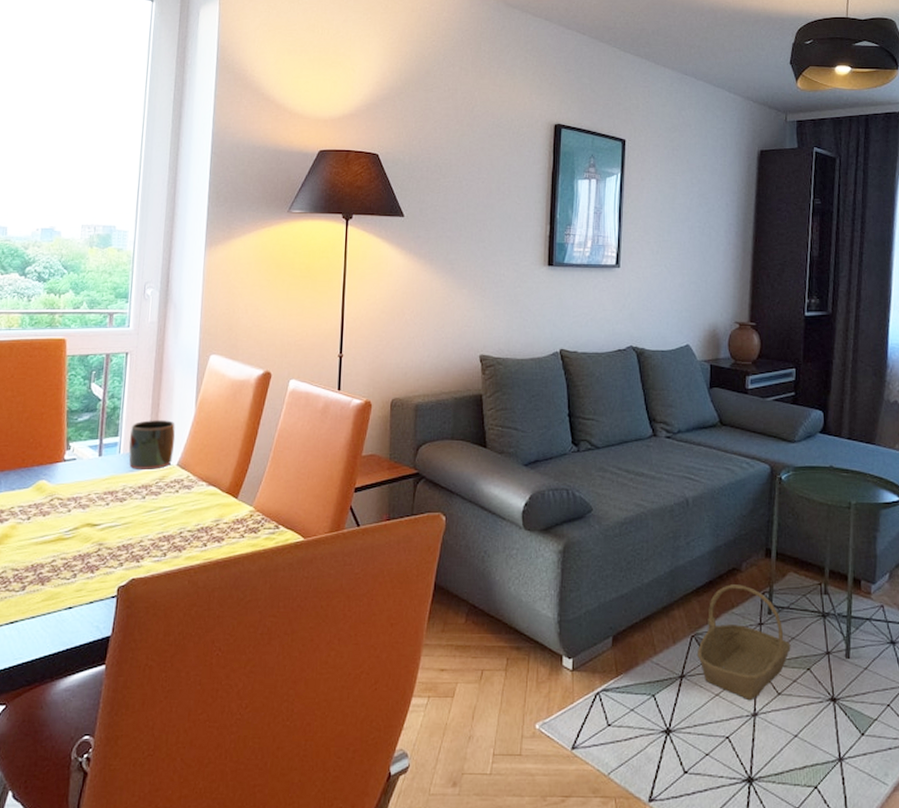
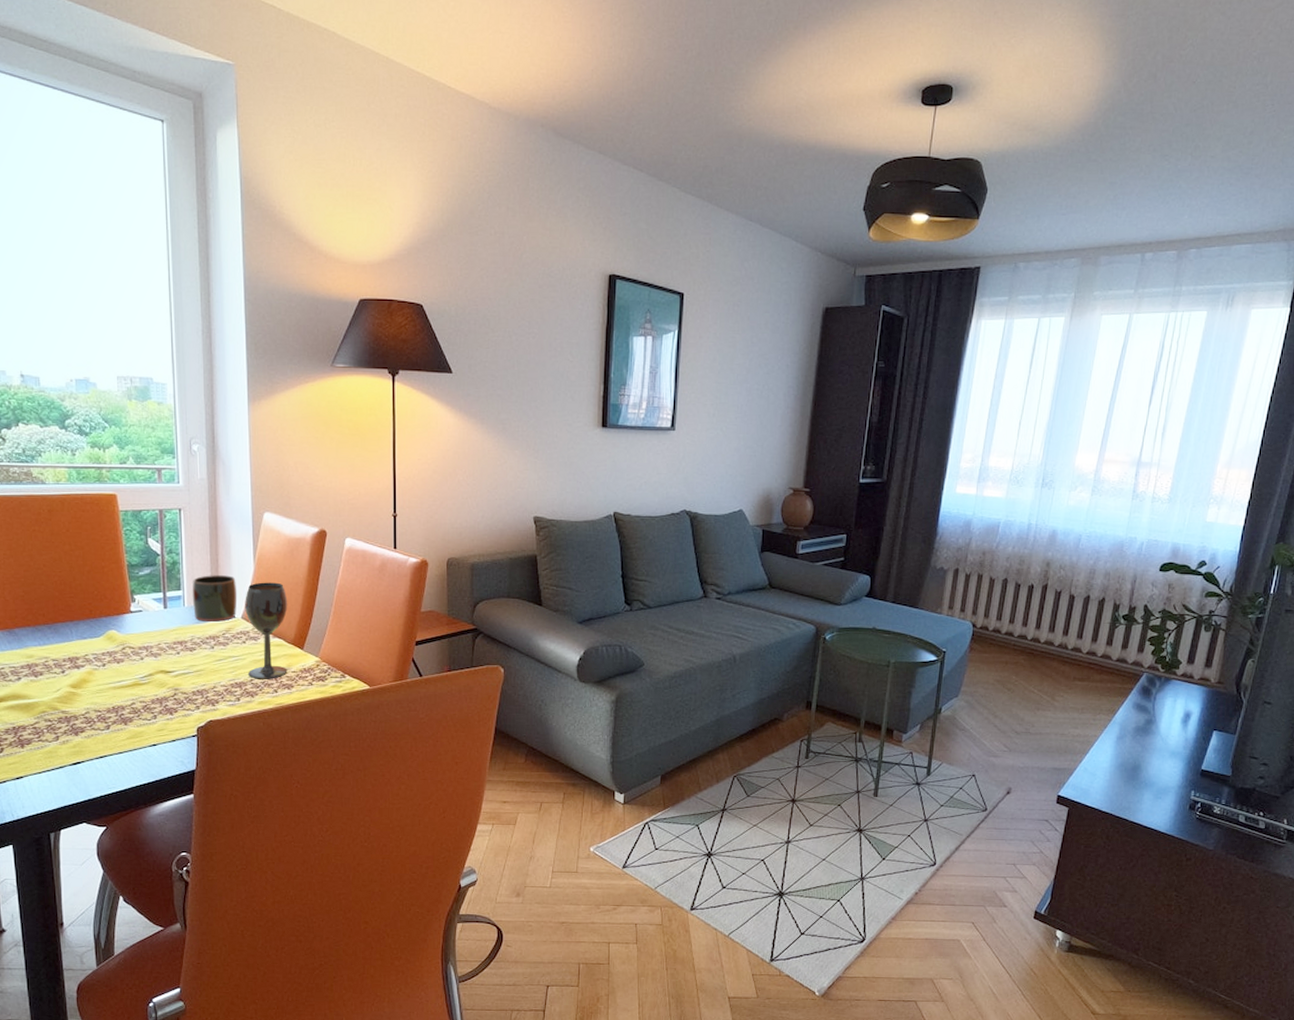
wine glass: none [178,427,226,532] -> present [245,582,288,679]
basket: present [698,584,791,701] -> none [739,732,825,831]

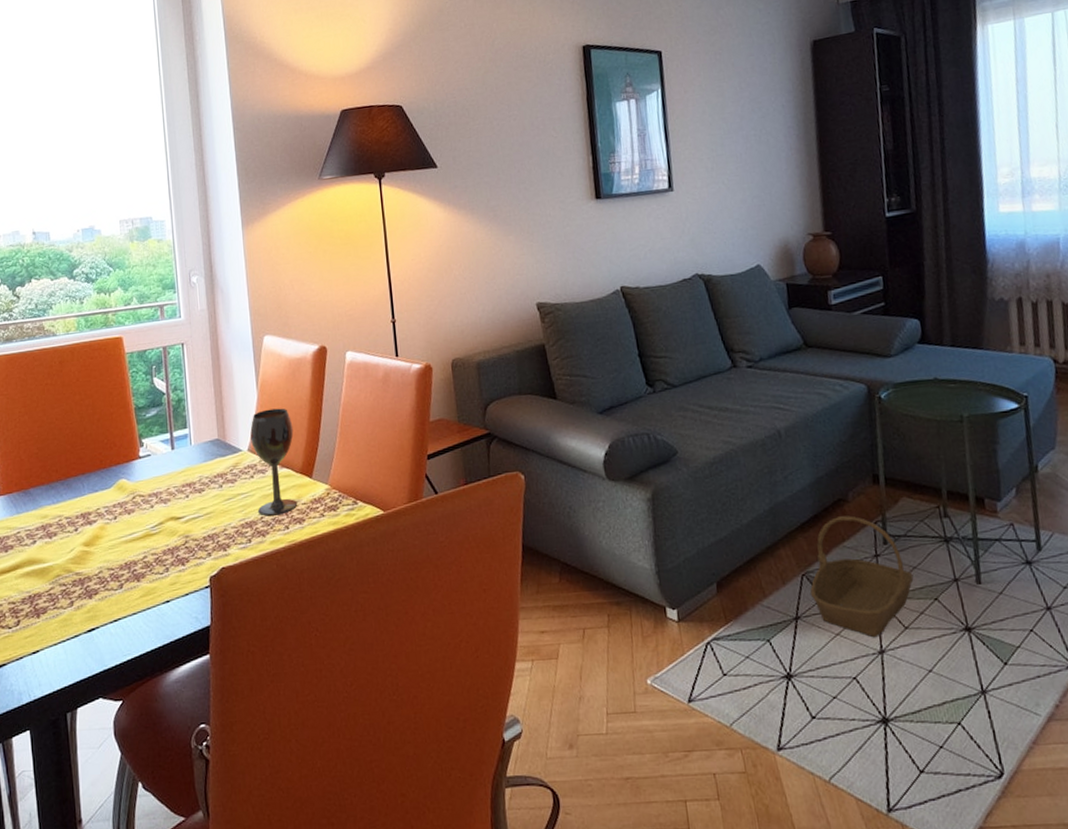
mug: present [192,575,237,622] -> none [198,406,243,459]
basket: none [739,732,825,831] -> present [810,516,914,638]

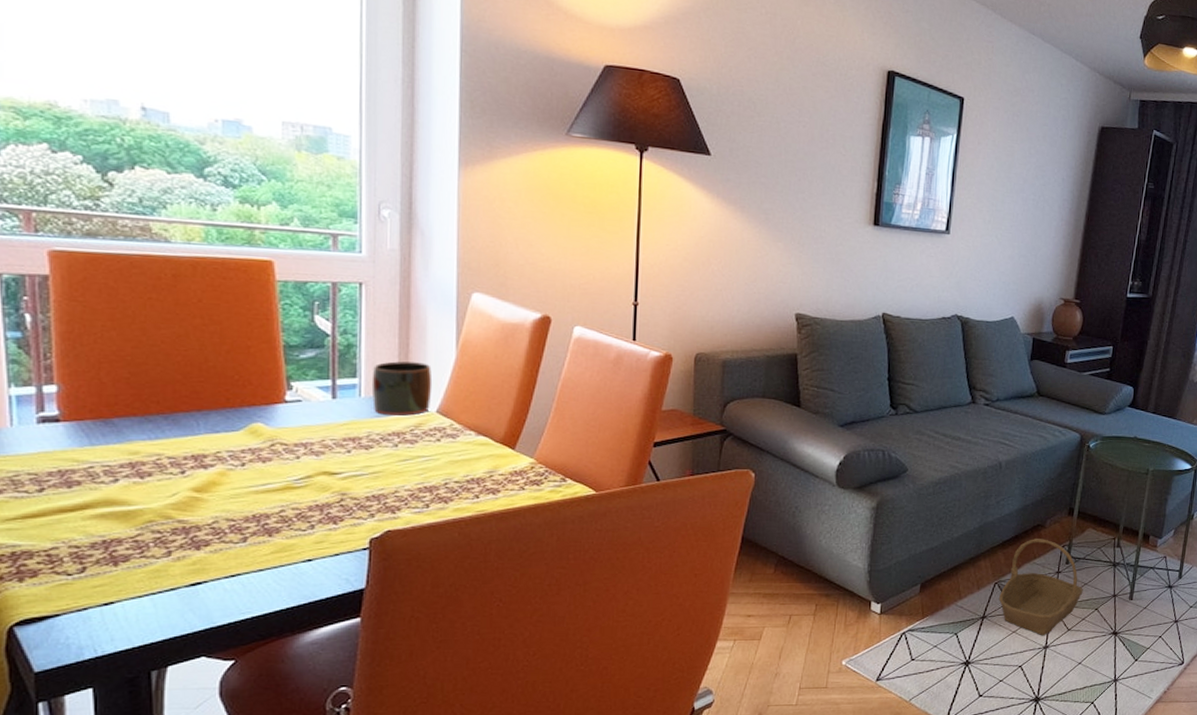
mug: none [198,406,243,459] -> present [371,361,433,416]
wine glass: present [250,408,298,516] -> none [442,372,498,483]

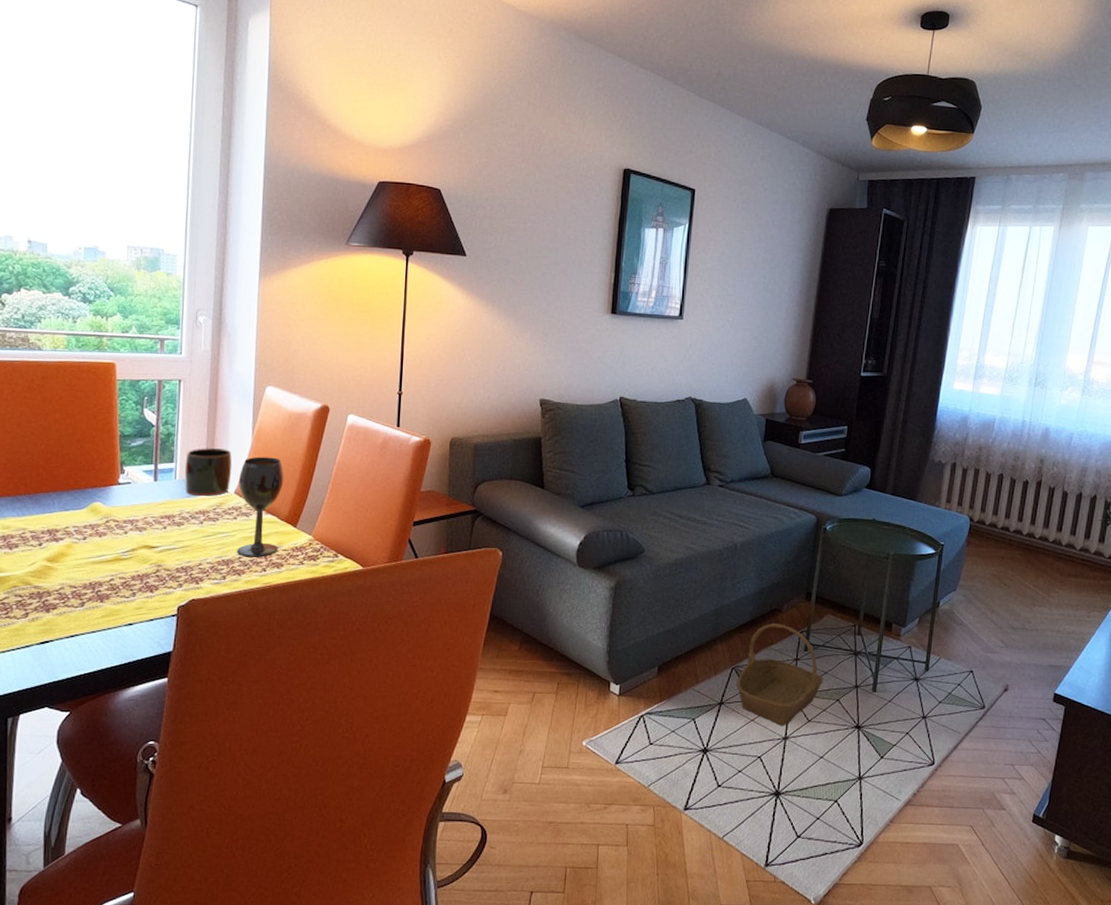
wine glass: none [442,372,498,483] -> present [237,457,284,557]

